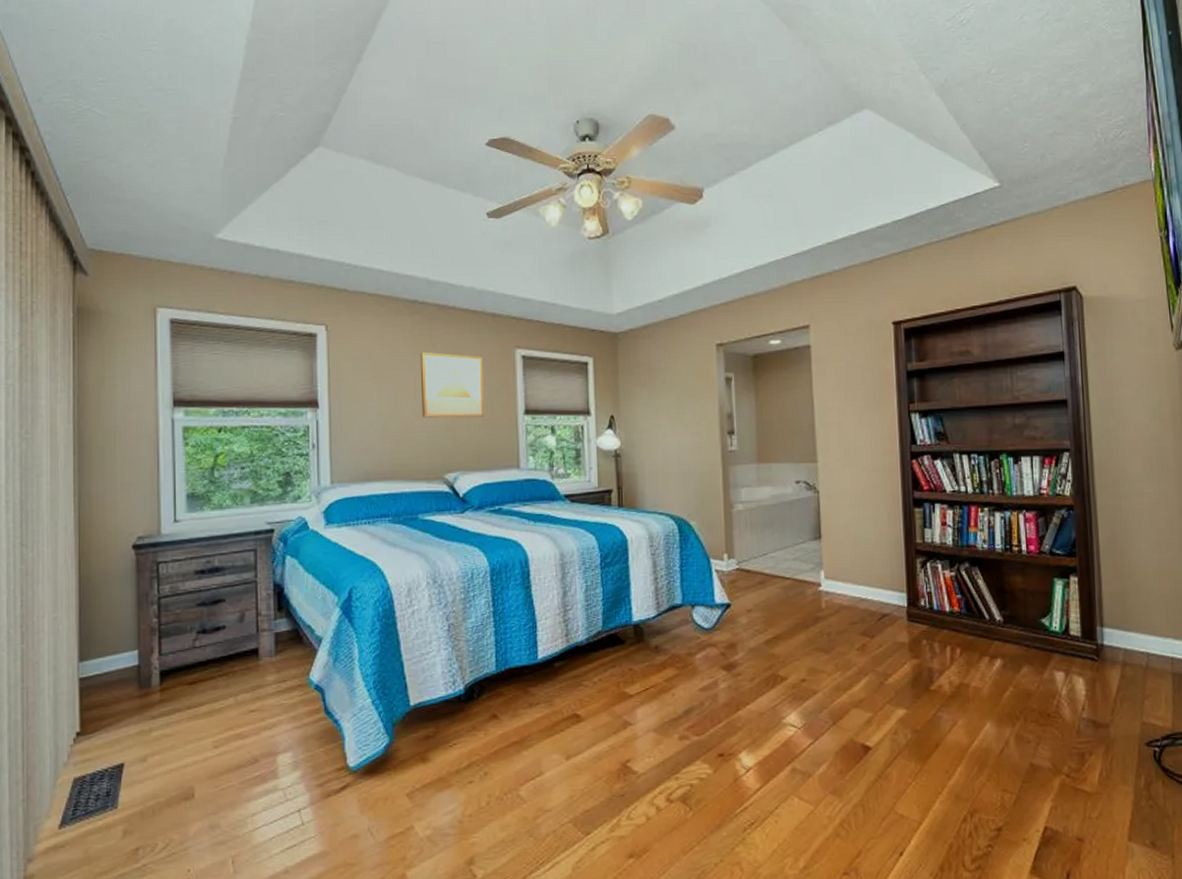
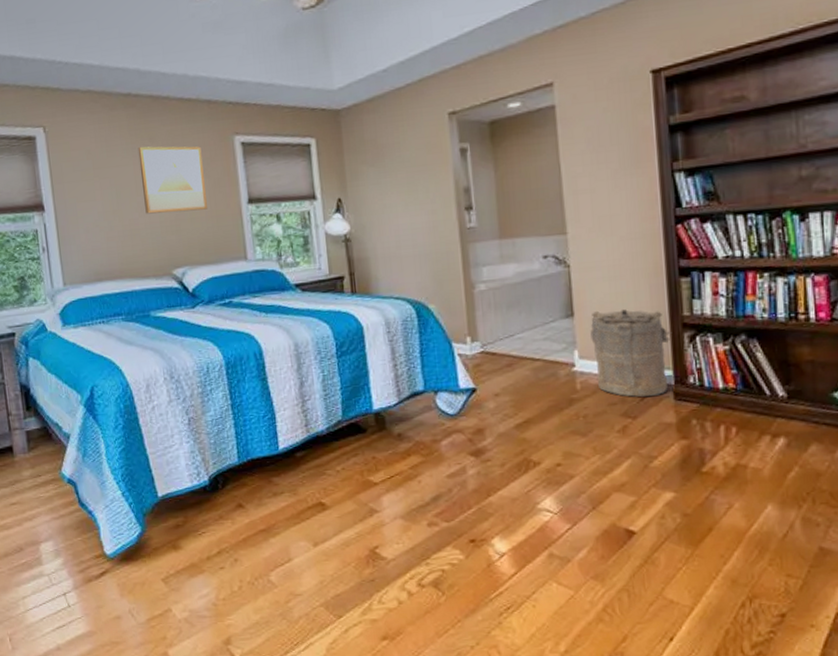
laundry hamper: none [835,534,907,618] -> present [590,309,672,398]

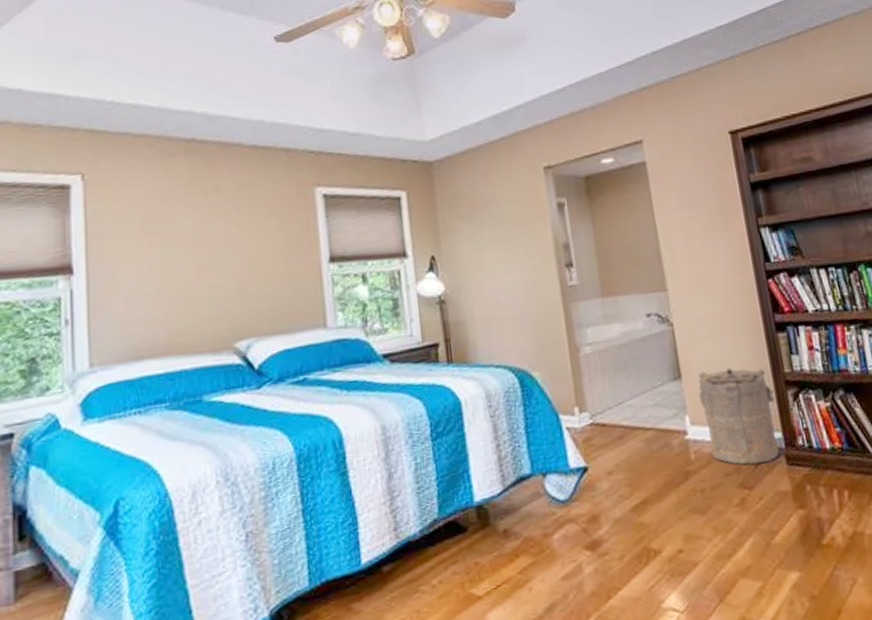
wall art: present [137,146,207,214] -> none [199,197,281,276]

